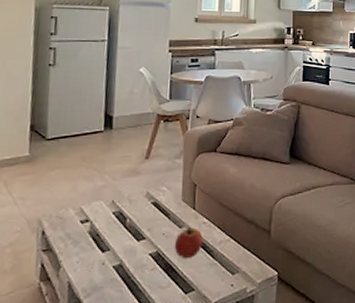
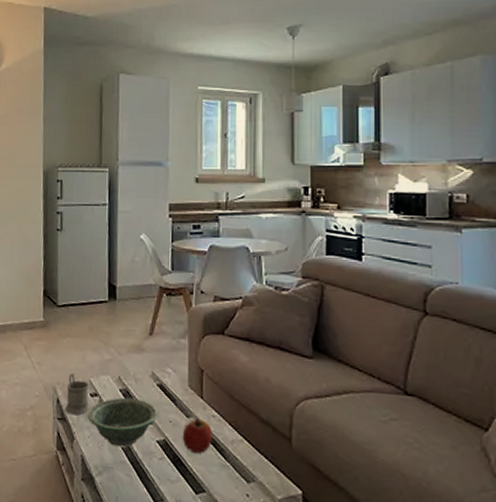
mug: none [51,202,80,244] -> present [65,372,90,415]
bowl: none [76,218,152,267] -> present [87,397,158,448]

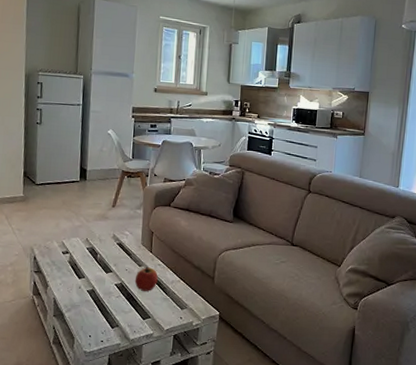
mug: present [65,372,90,415] -> none [41,236,62,268]
bowl: present [87,397,158,448] -> none [59,253,117,290]

